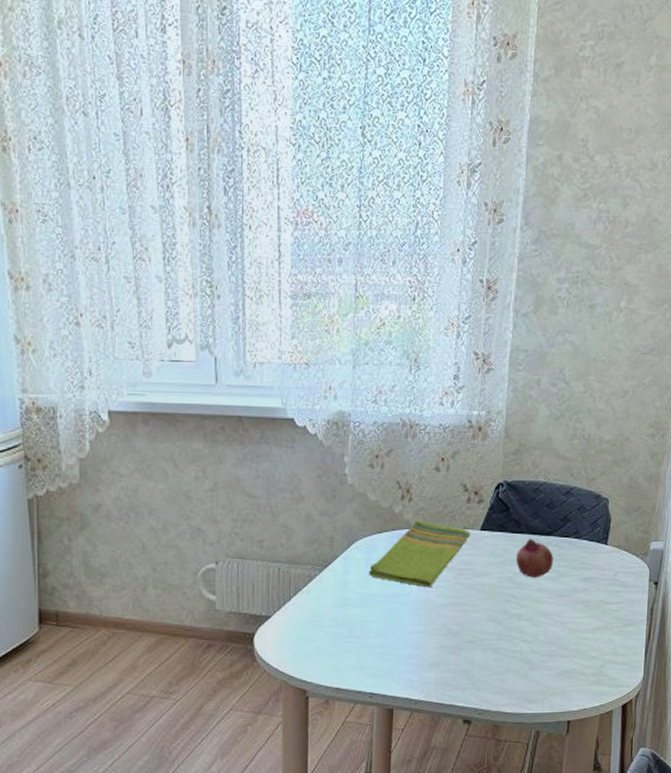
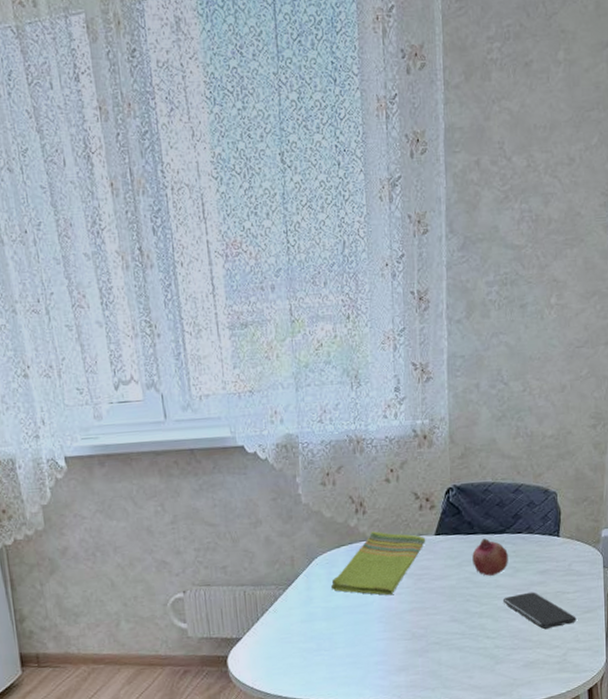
smartphone: none [544,598,617,638] -> present [504,592,577,629]

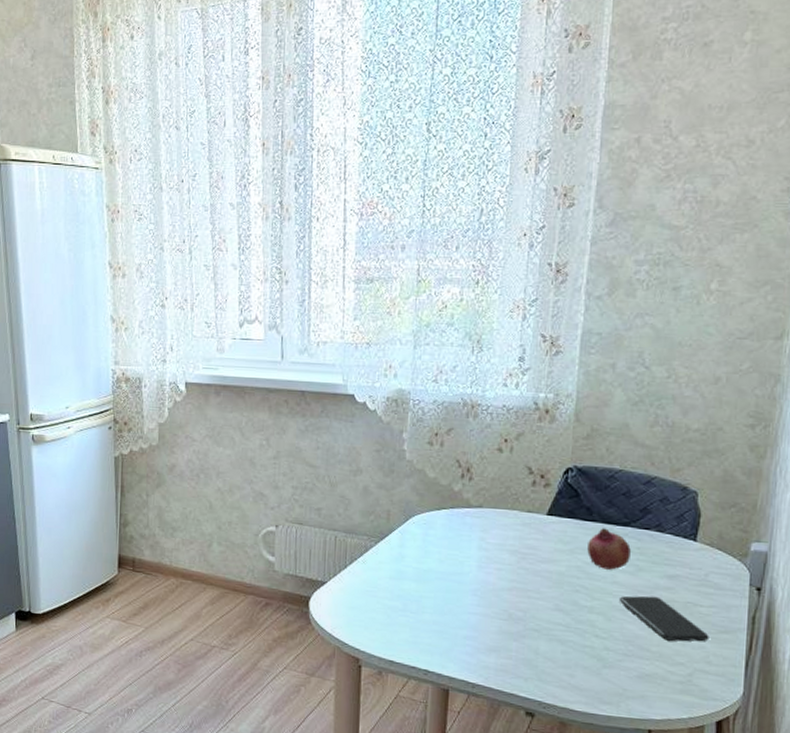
dish towel: present [331,531,426,596] -> none [426,499,536,570]

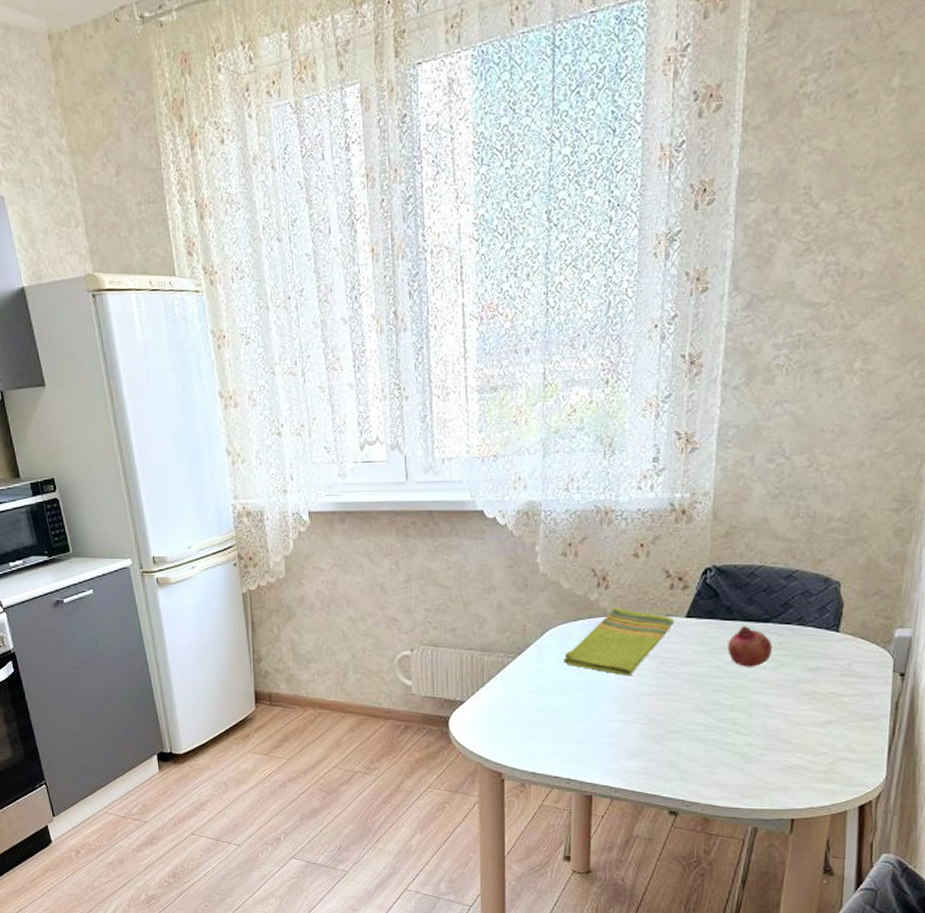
dish towel: none [426,499,536,570] -> present [564,607,675,676]
smartphone: present [620,595,709,642] -> none [762,690,852,732]

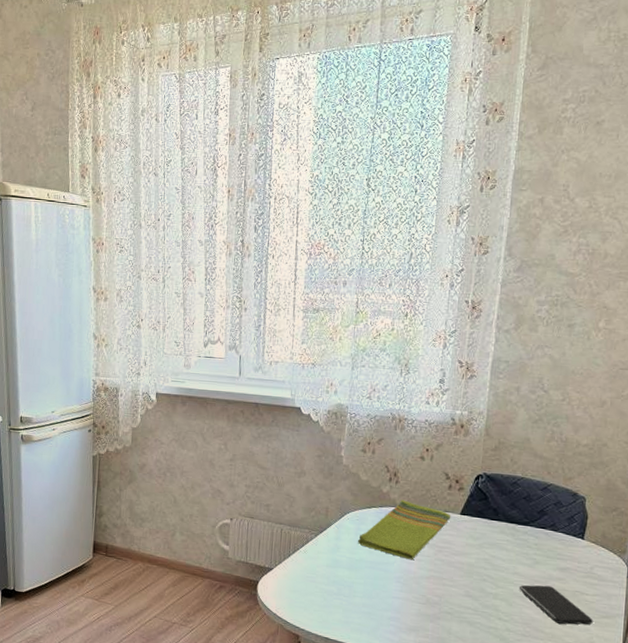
fruit: present [728,626,772,667] -> none [493,526,530,563]
smartphone: none [762,690,852,732] -> present [520,585,593,625]

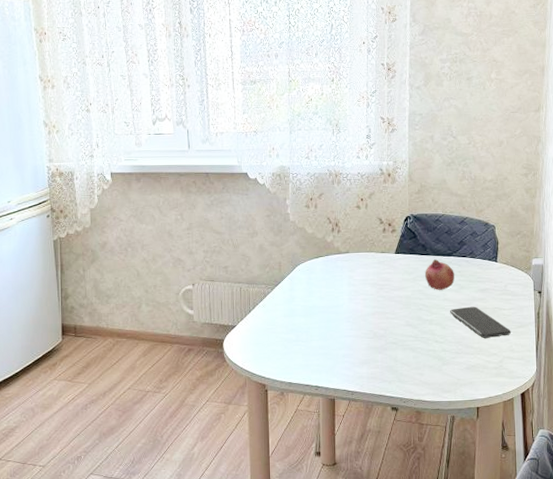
dish towel: present [358,500,451,560] -> none [310,247,388,300]
fruit: none [493,526,530,563] -> present [425,259,455,290]

